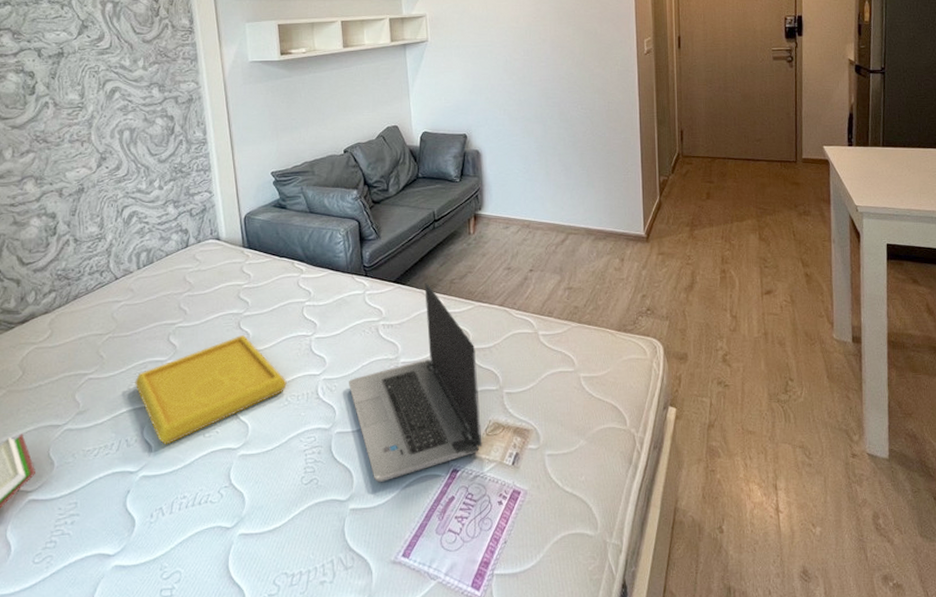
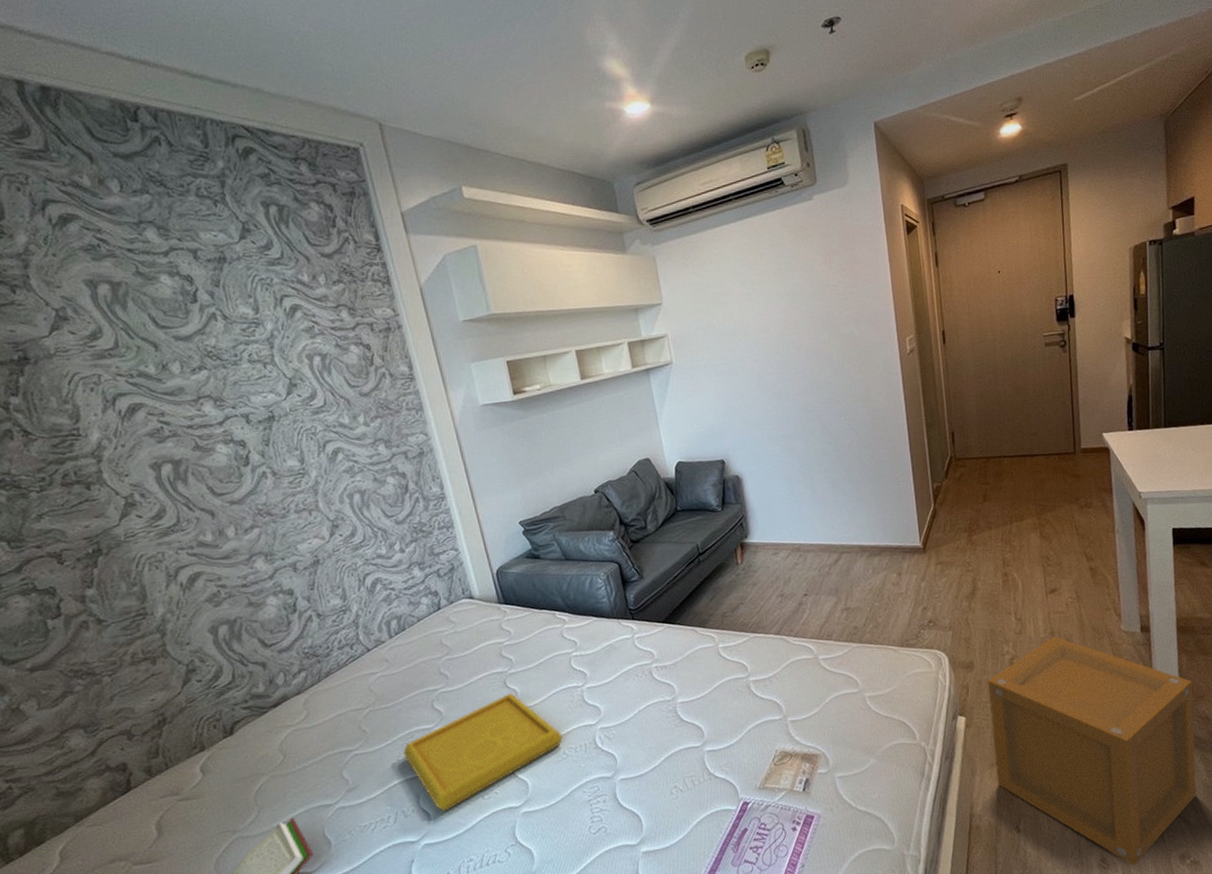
laptop computer: present [348,282,482,482] -> none [626,618,771,823]
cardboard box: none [700,337,902,582] -> present [988,636,1197,866]

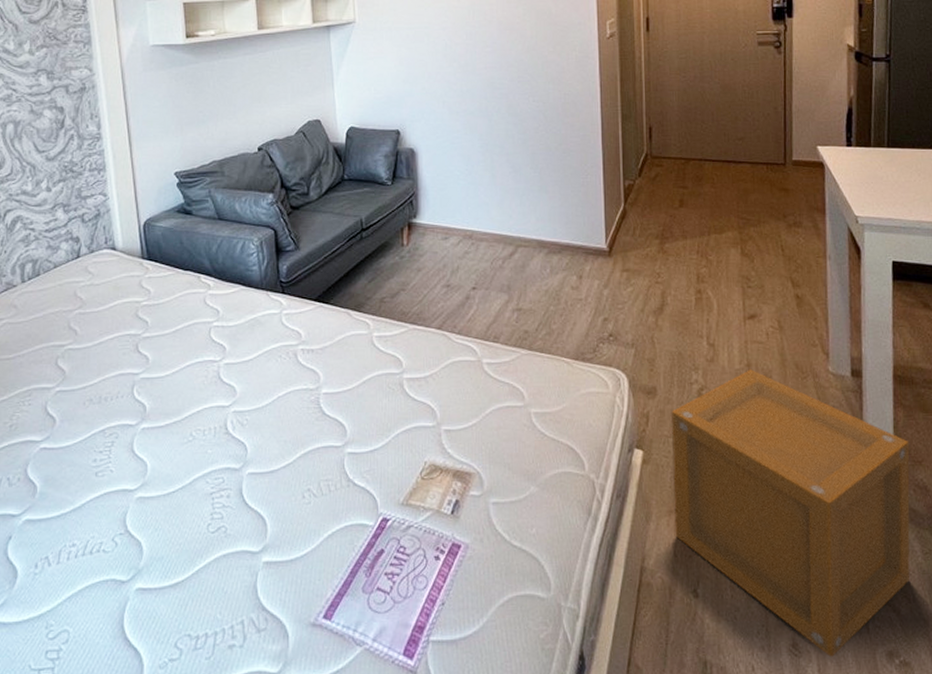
serving tray: present [403,693,563,812] -> none [18,360,191,485]

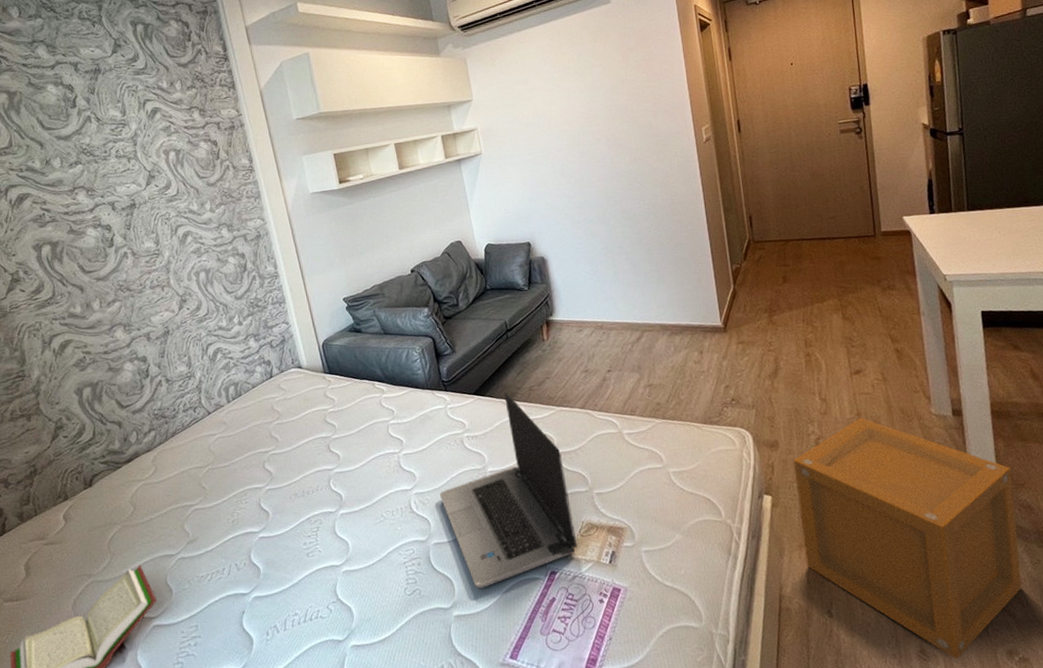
laptop computer: none [261,300,417,531] -> present [439,391,578,589]

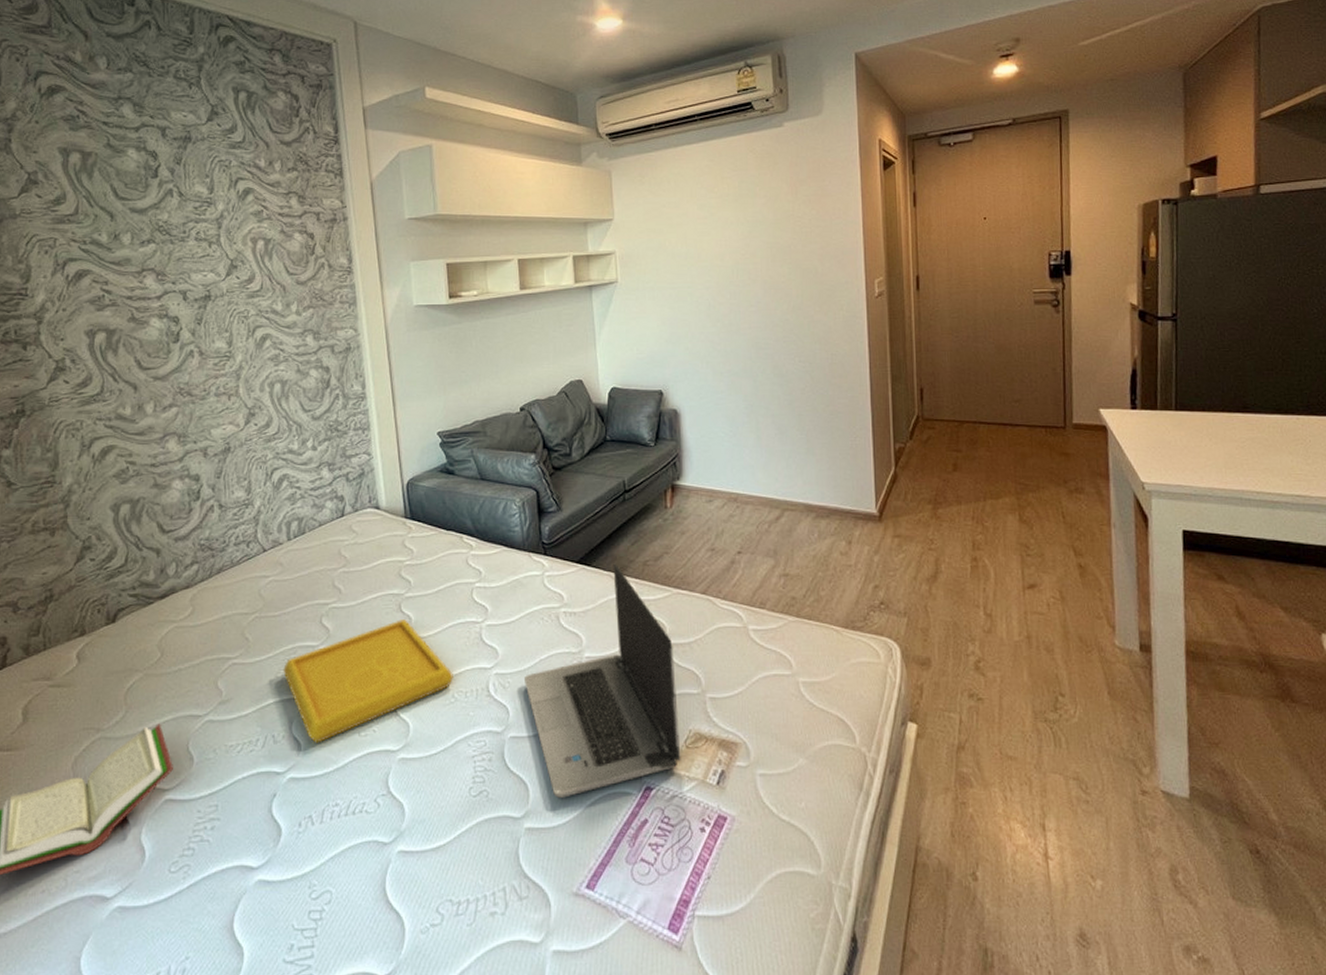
serving tray: none [237,457,381,567] -> present [283,620,453,743]
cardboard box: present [793,417,1022,660] -> none [947,642,1208,951]

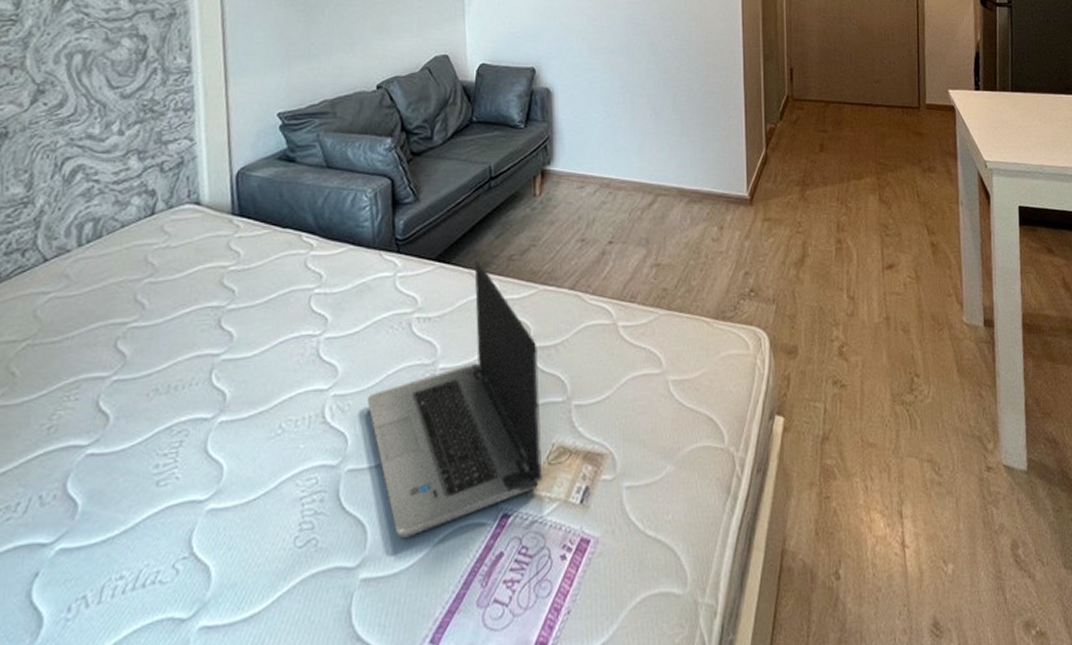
serving tray: present [283,620,453,743] -> none [60,337,282,501]

